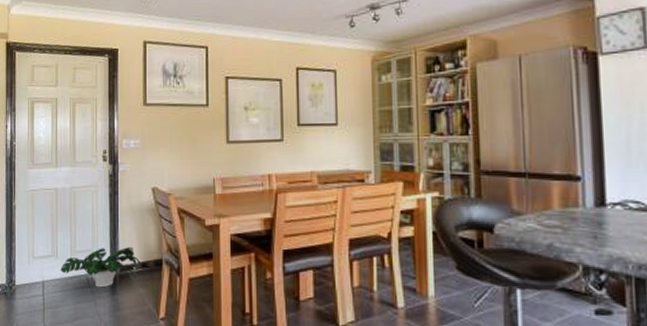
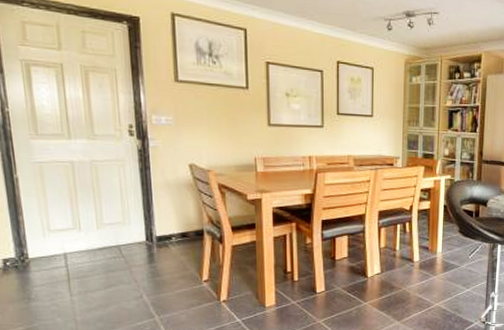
potted plant: present [61,247,141,288] -> none [86,219,180,257]

